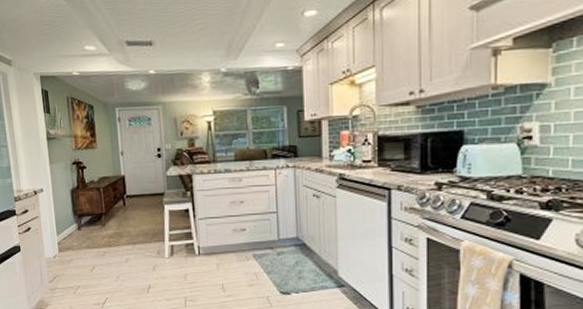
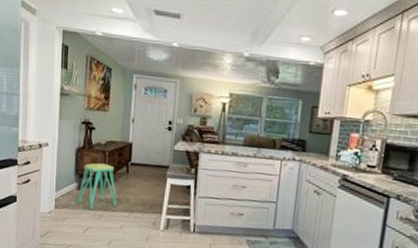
stool: none [79,200,119,247] -> present [77,163,117,209]

